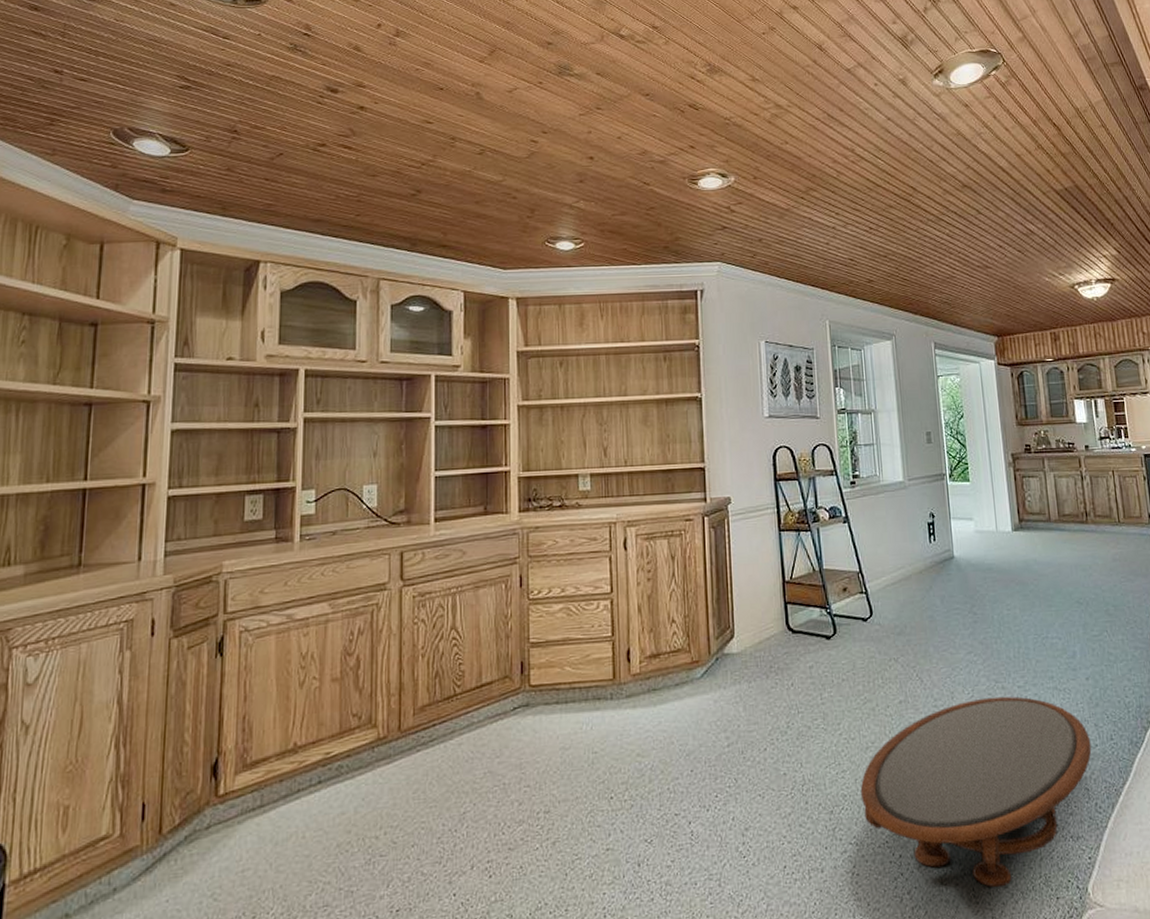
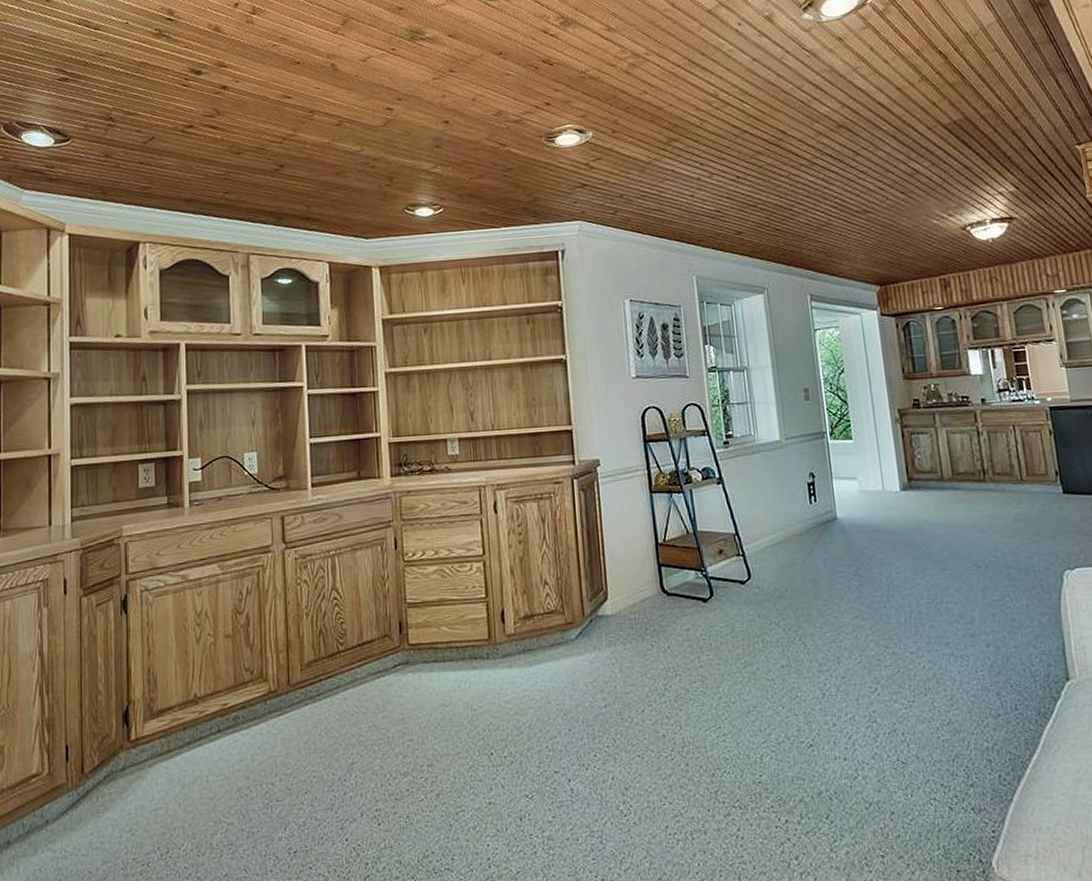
coffee table: present [860,696,1092,888] -> none [742,662,994,858]

